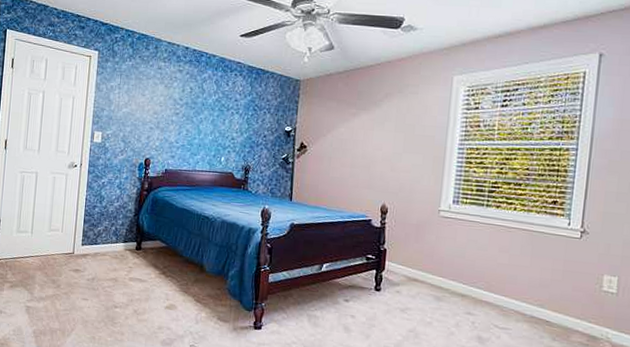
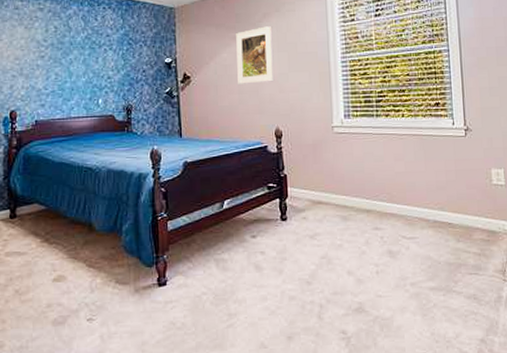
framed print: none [351,106,393,160] -> present [236,26,275,84]

